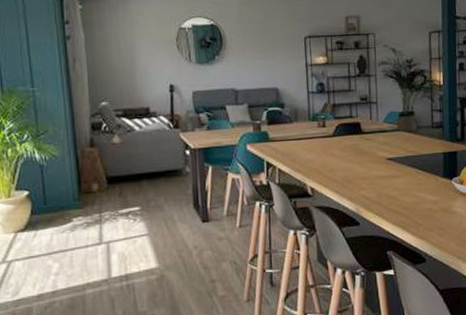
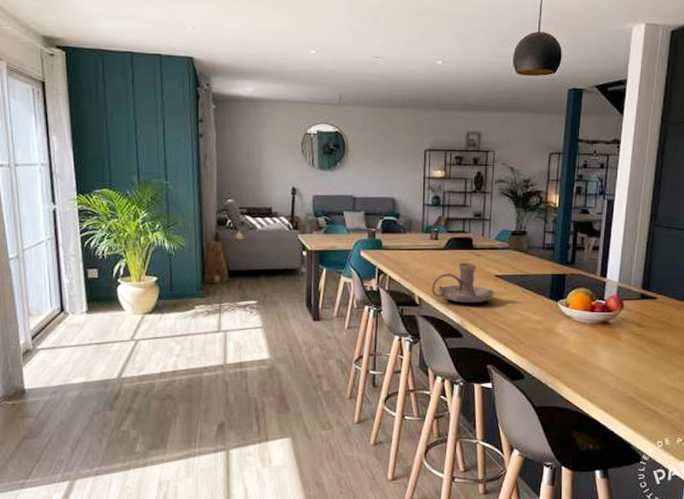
candle holder: none [323,148,389,190] -> present [431,263,495,303]

